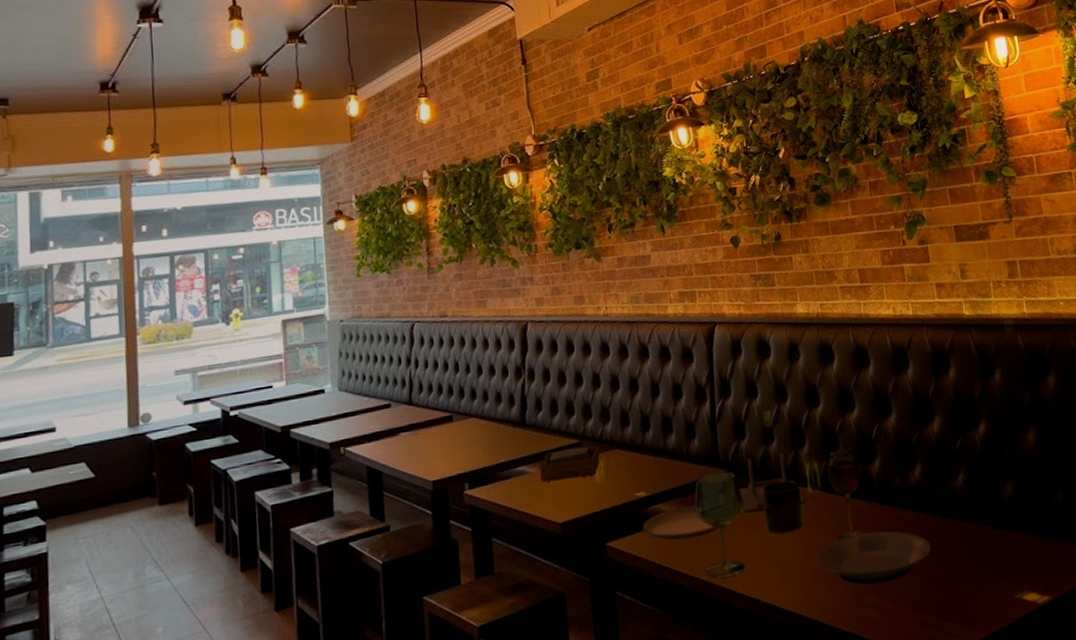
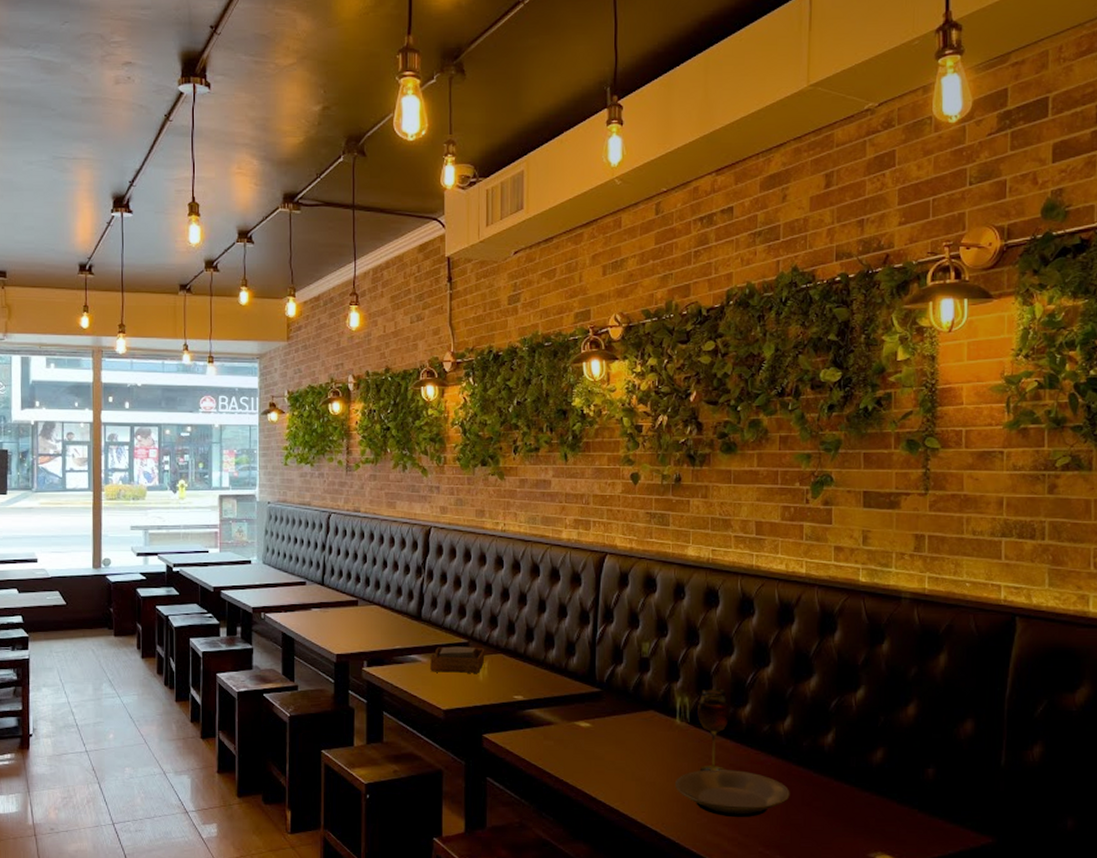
plate: present [642,505,717,540] -> none [517,715,586,744]
wine glass: present [693,471,746,579] -> none [565,689,613,784]
napkin holder: present [739,453,806,512] -> none [610,683,673,732]
mug: present [762,480,803,534] -> none [631,708,669,756]

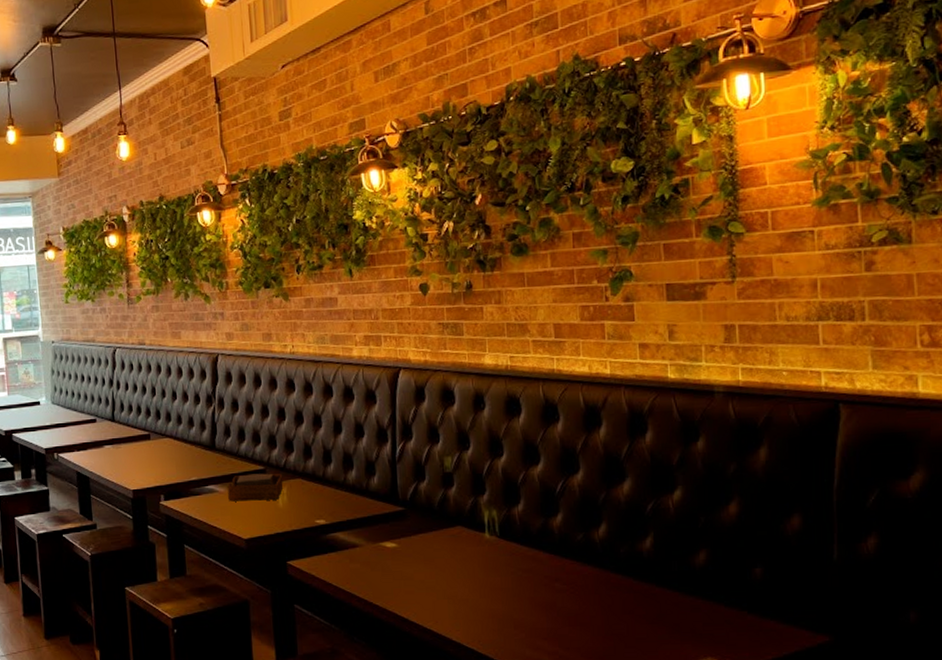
plate: present [674,769,790,818] -> none [488,582,610,631]
wineglass: present [698,688,730,772] -> none [506,499,542,586]

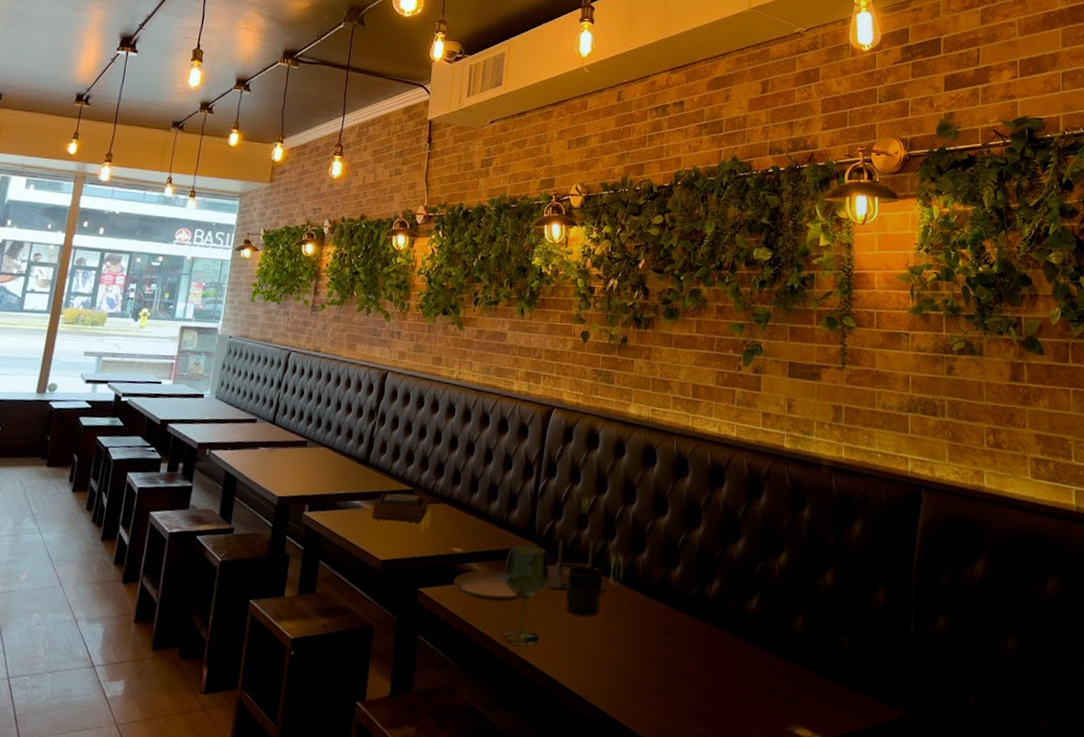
plate: none [321,537,393,567] -> present [453,570,521,602]
wine glass: none [370,509,420,605] -> present [502,544,549,646]
napkin holder: none [416,498,482,549] -> present [547,538,606,592]
mug: none [438,524,479,572] -> present [565,566,603,616]

